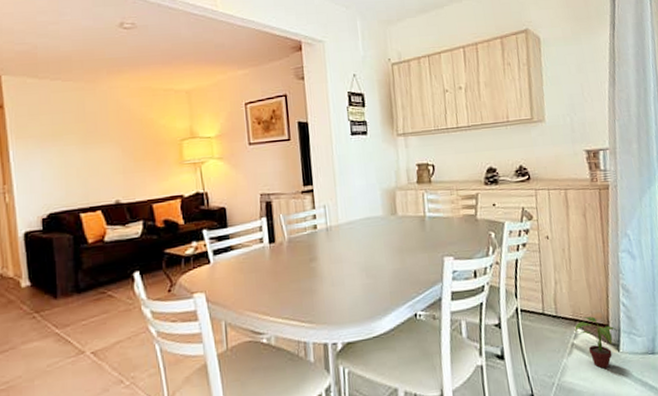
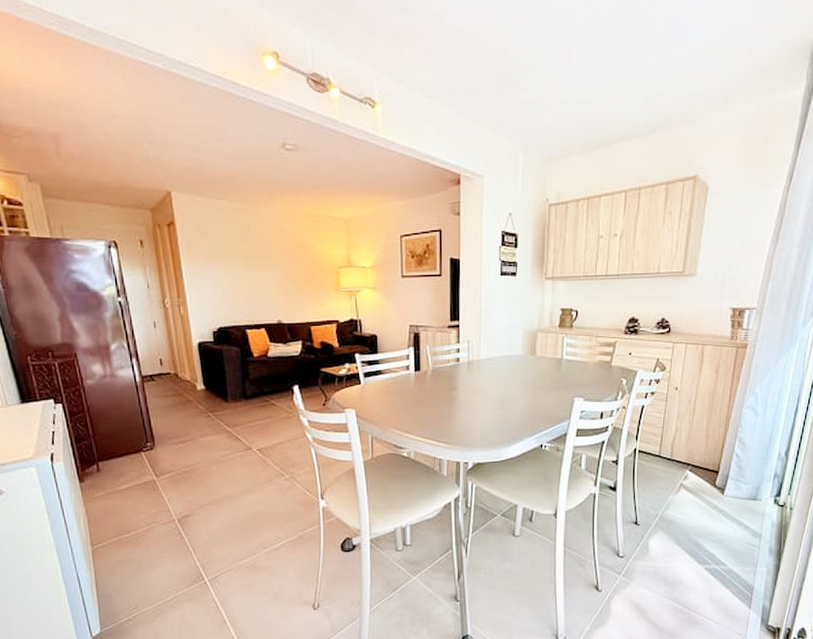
potted plant: present [574,316,618,369] -> none [686,462,726,507]

